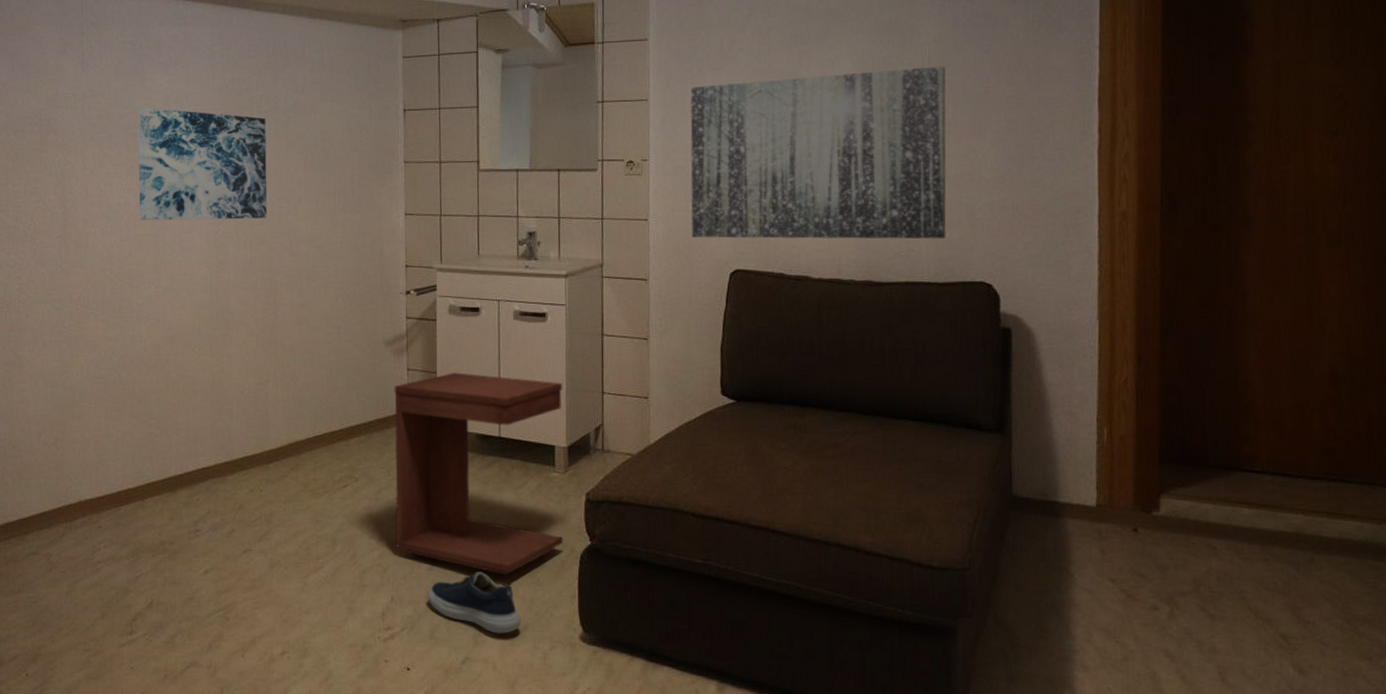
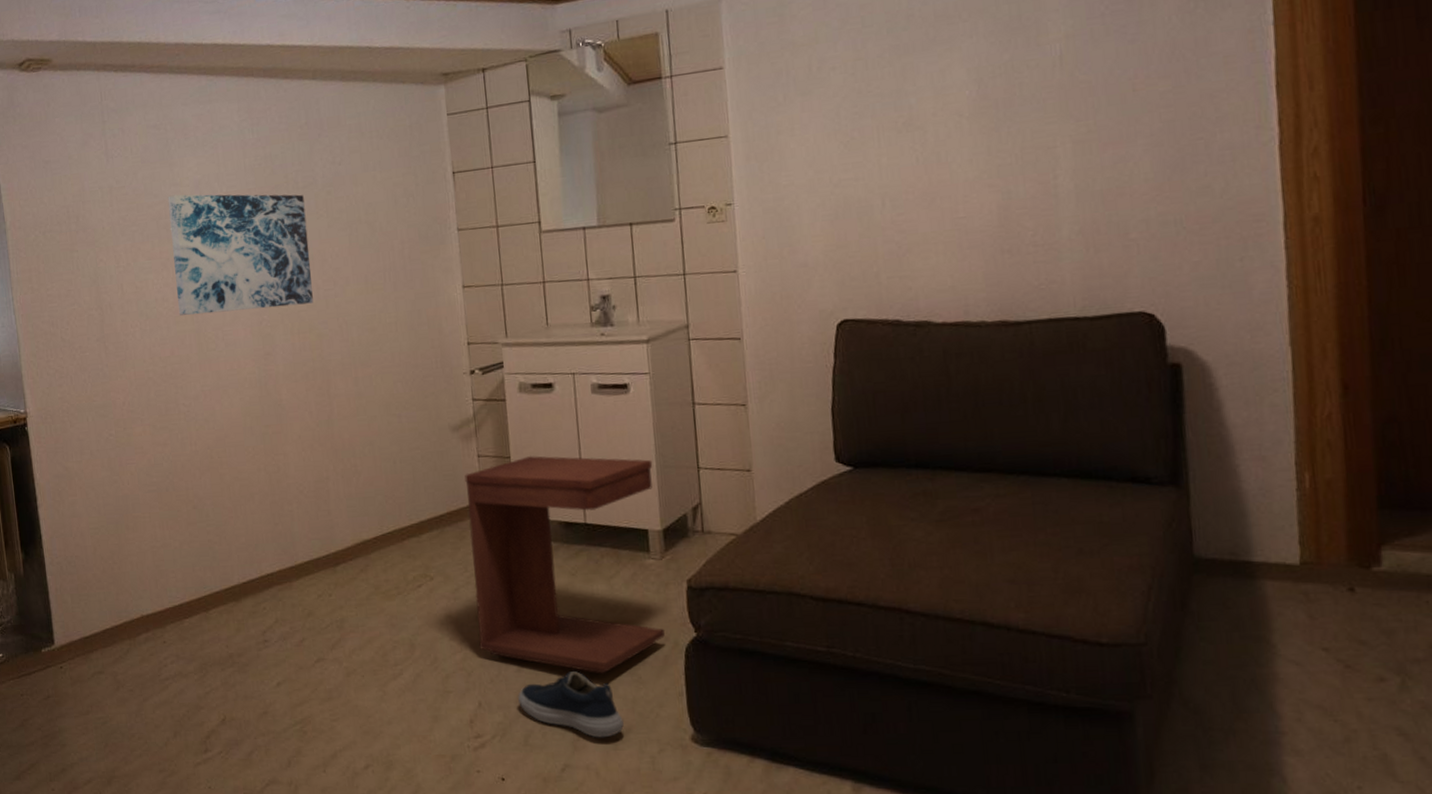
wall art: present [690,66,946,239] -> none [776,64,1094,287]

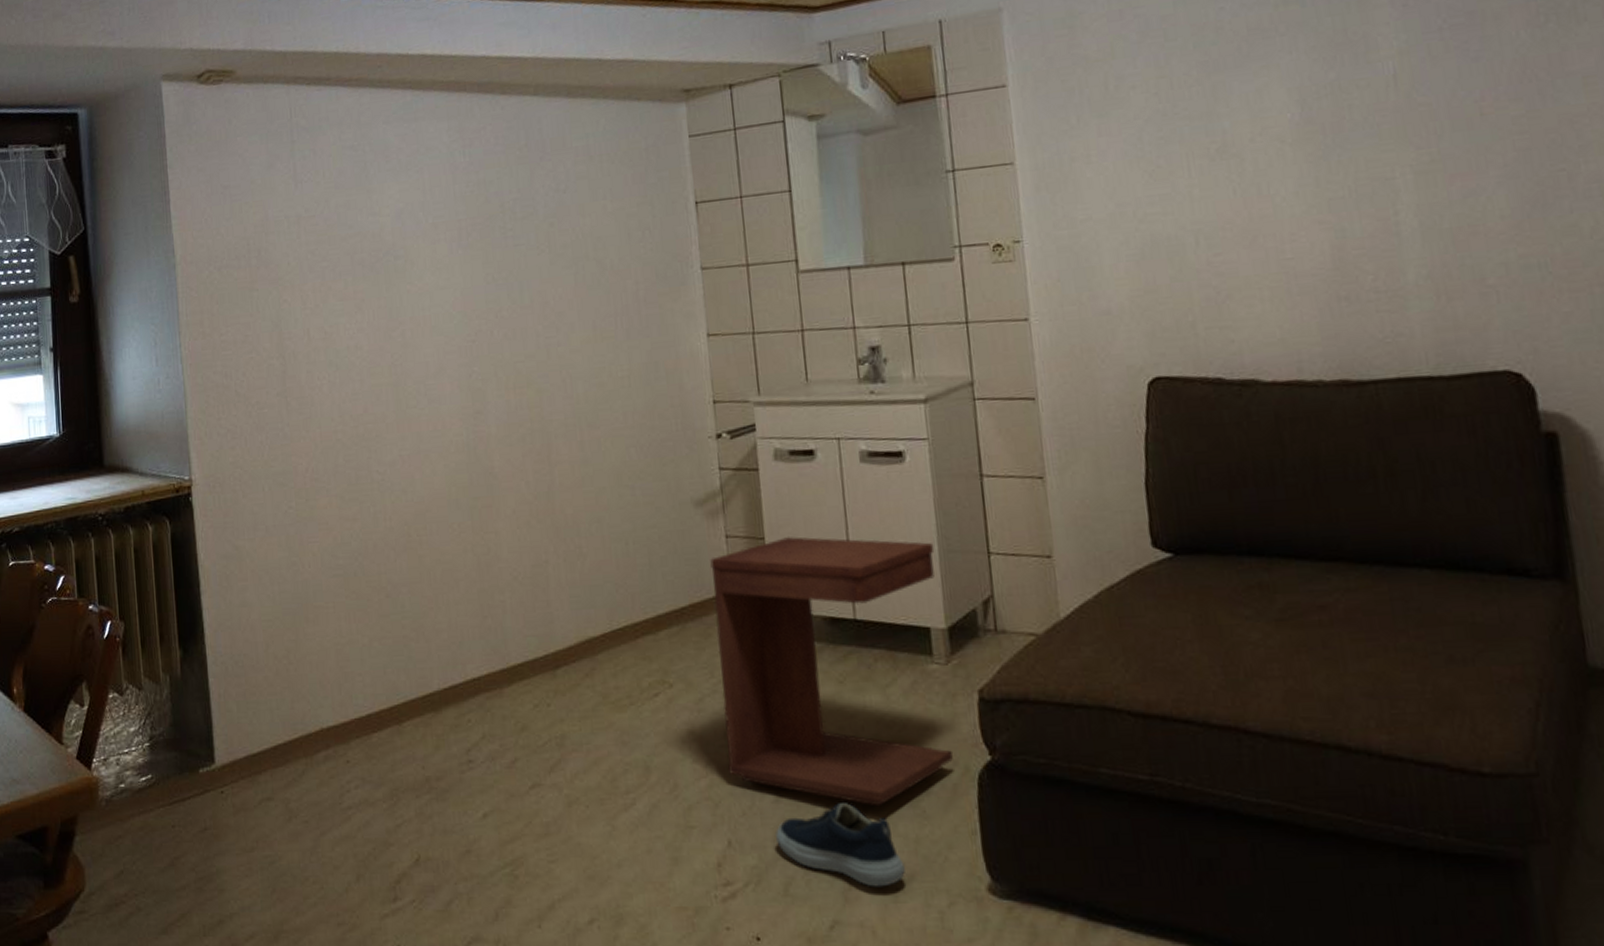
wall art: present [167,194,313,316] -> none [364,225,532,366]

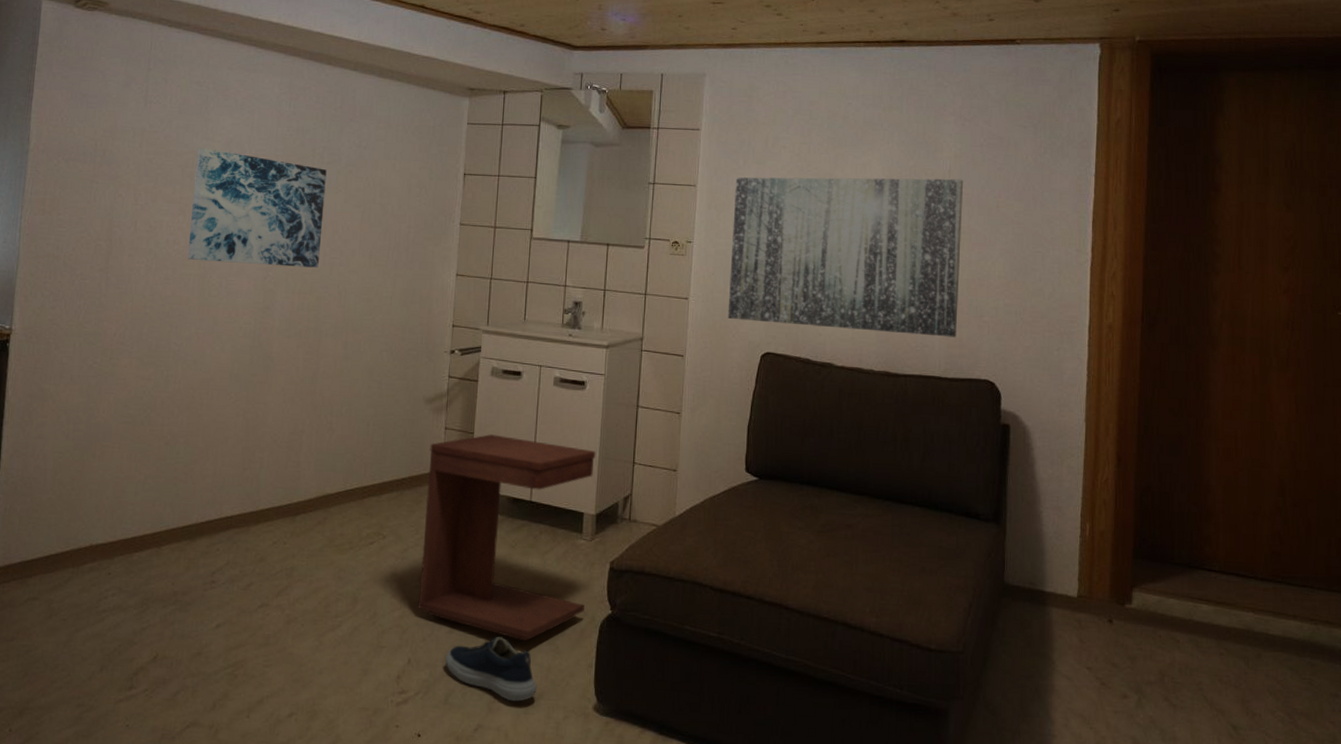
wall art: none [364,225,532,366] -> present [187,147,327,268]
wall art: none [1069,84,1447,339] -> present [727,177,963,337]

